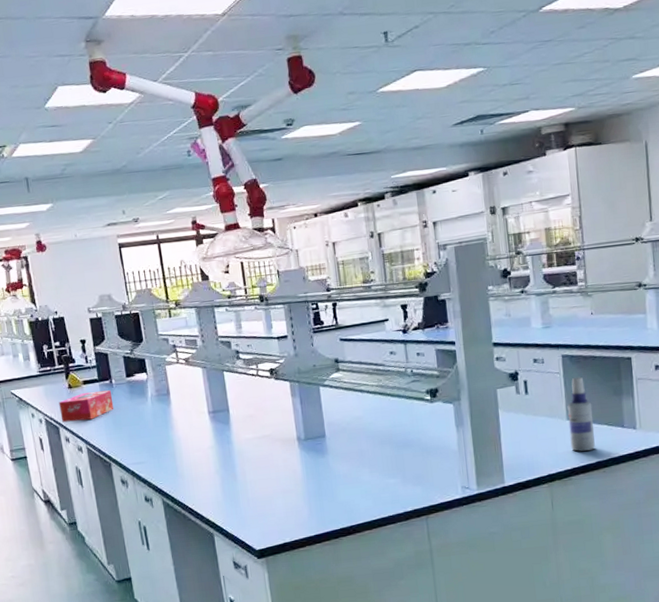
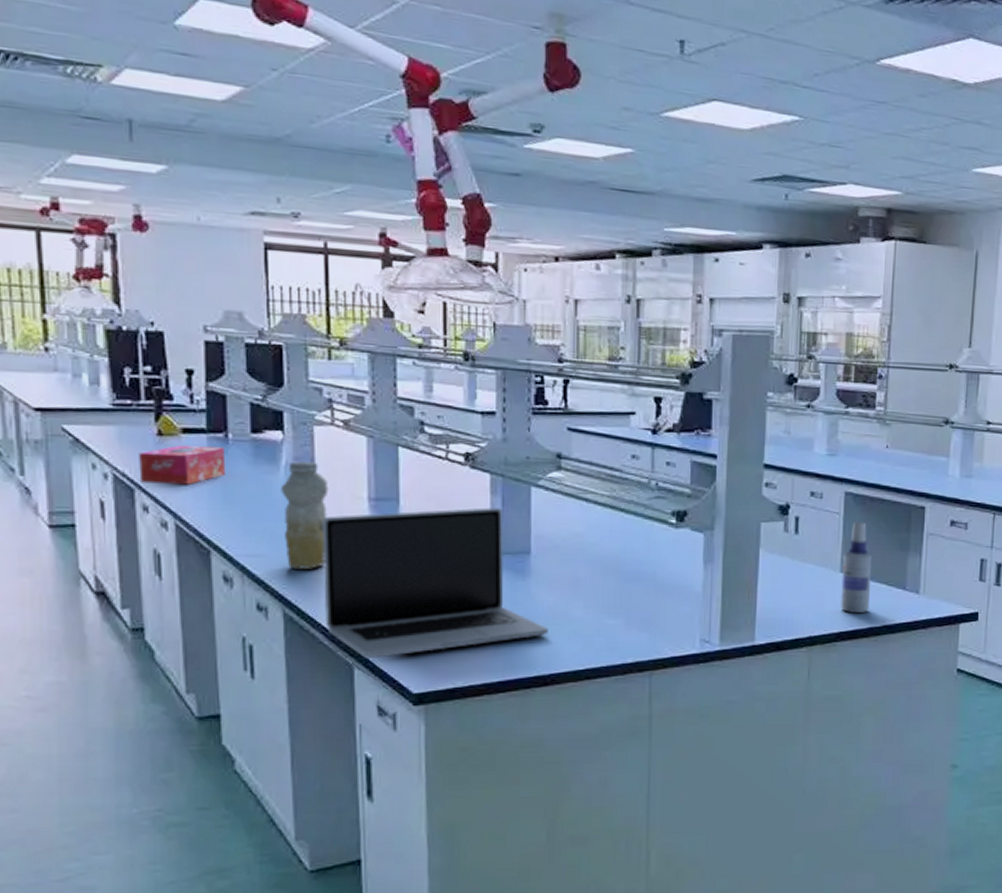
beverage bottle: none [150,391,186,469] -> present [281,461,329,569]
laptop: none [179,406,346,528] -> present [322,507,548,658]

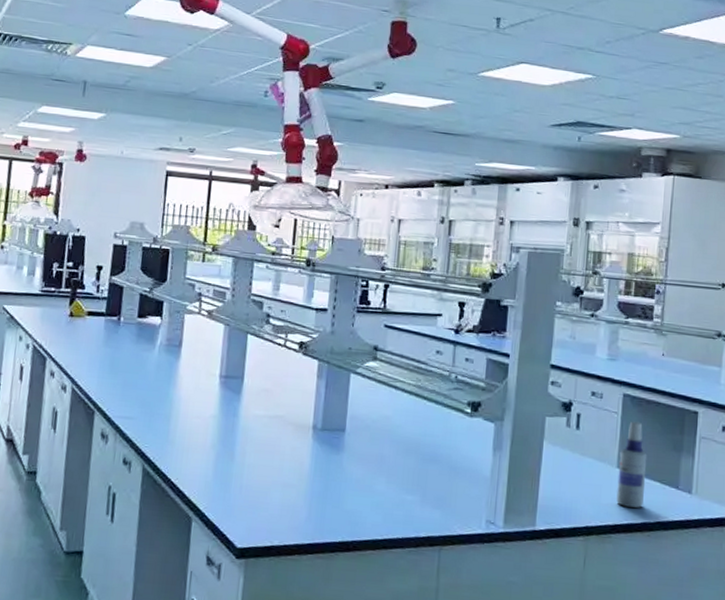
tissue box: present [139,446,226,485] -> none [51,325,116,357]
beverage bottle: present [281,461,329,569] -> none [151,342,191,432]
laptop: present [322,507,548,658] -> none [174,388,355,514]

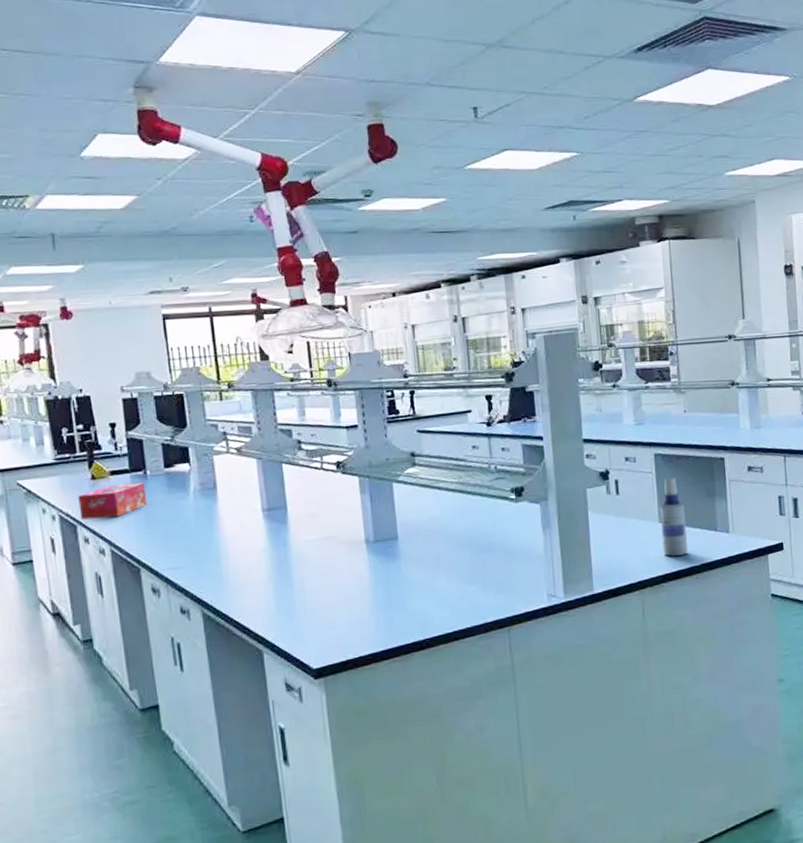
tissue box: none [51,325,116,357] -> present [78,483,147,520]

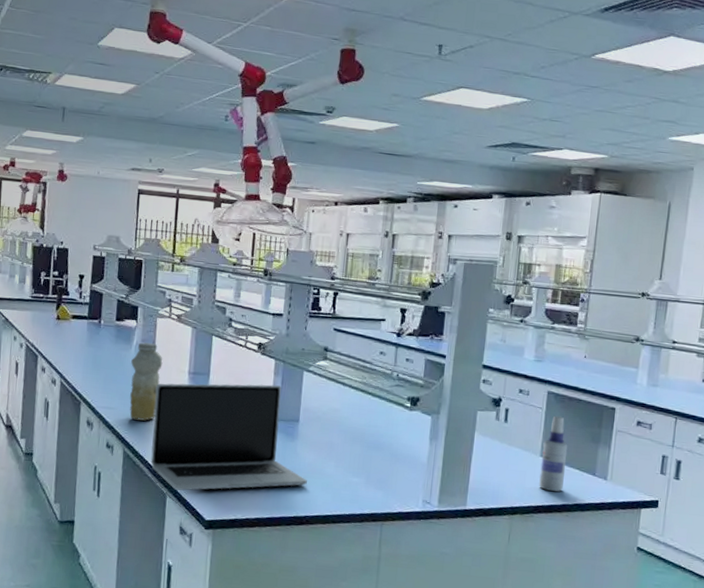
tissue box: present [78,483,147,520] -> none [42,327,98,355]
beverage bottle: none [192,485,232,576] -> present [129,342,163,421]
laptop: none [227,504,420,644] -> present [150,383,307,491]

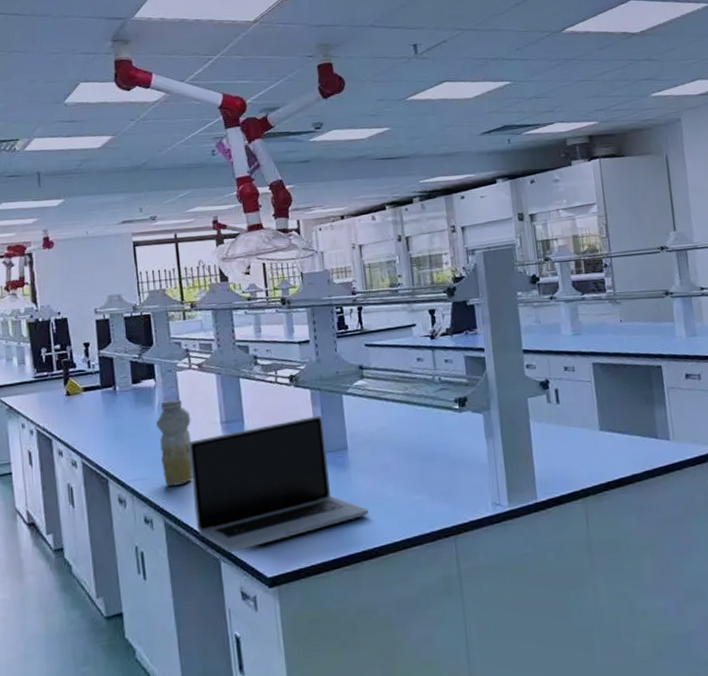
spray bottle: present [539,415,568,492] -> none [599,385,629,464]

